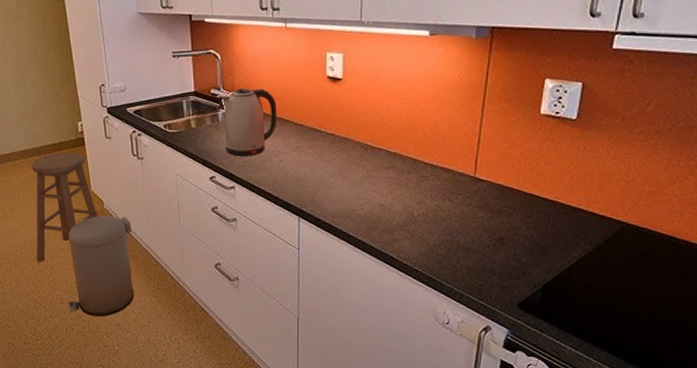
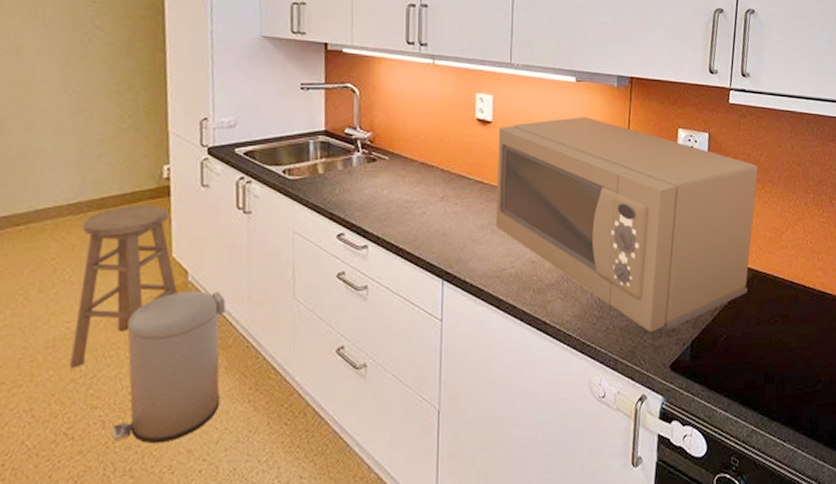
kettle: present [224,88,277,156] -> none [358,129,421,208]
microwave: none [345,70,642,273] -> present [495,117,758,332]

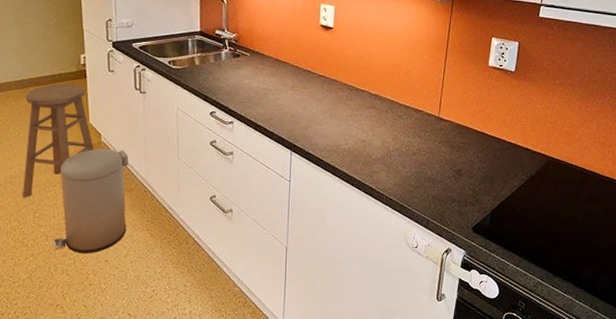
microwave: present [495,117,758,332] -> none [333,25,561,201]

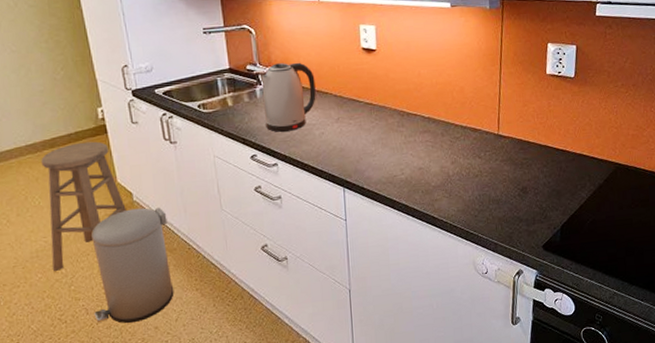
kettle: none [226,31,275,93] -> present [261,62,316,132]

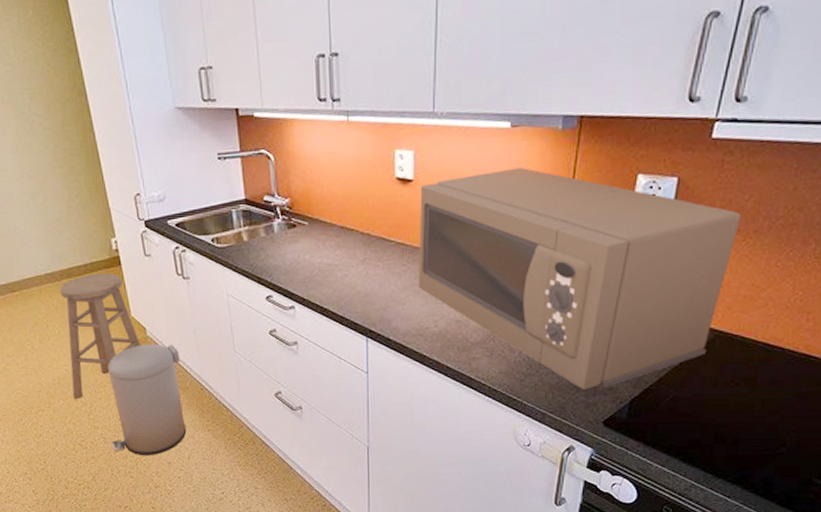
kettle: present [261,62,316,132] -> none [279,193,340,272]
microwave: none [382,39,623,220] -> present [418,168,741,389]

